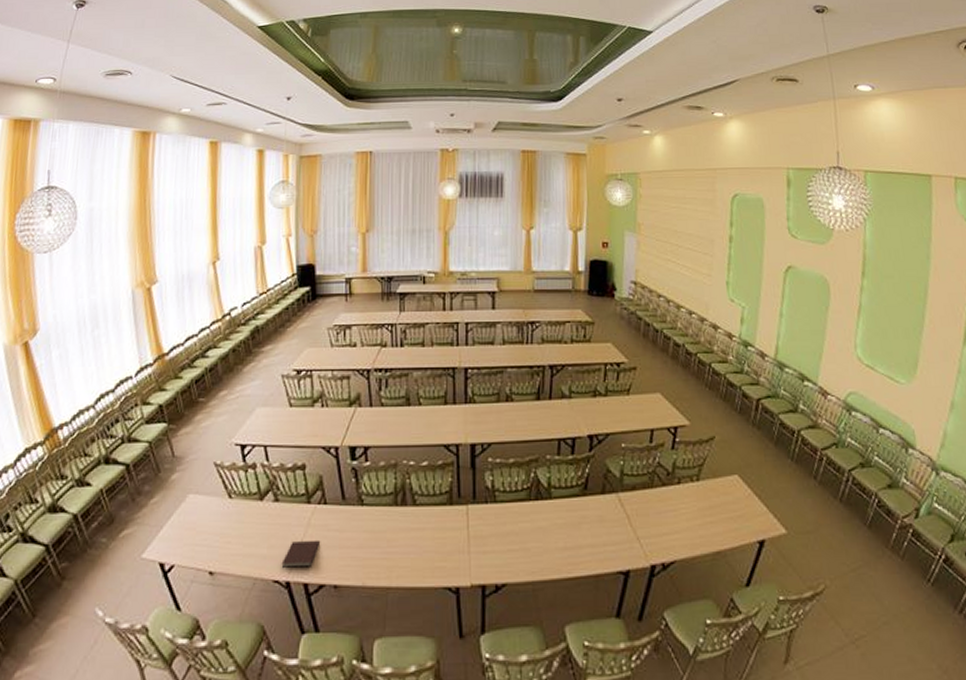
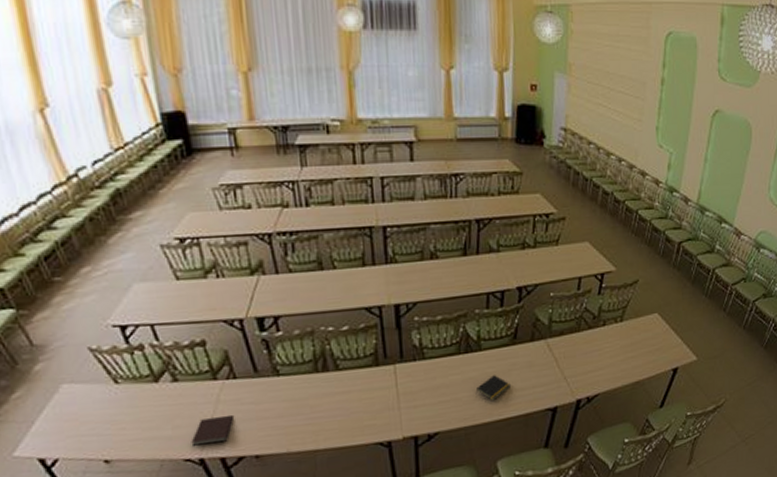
notepad: none [544,527,580,554] -> present [475,375,511,400]

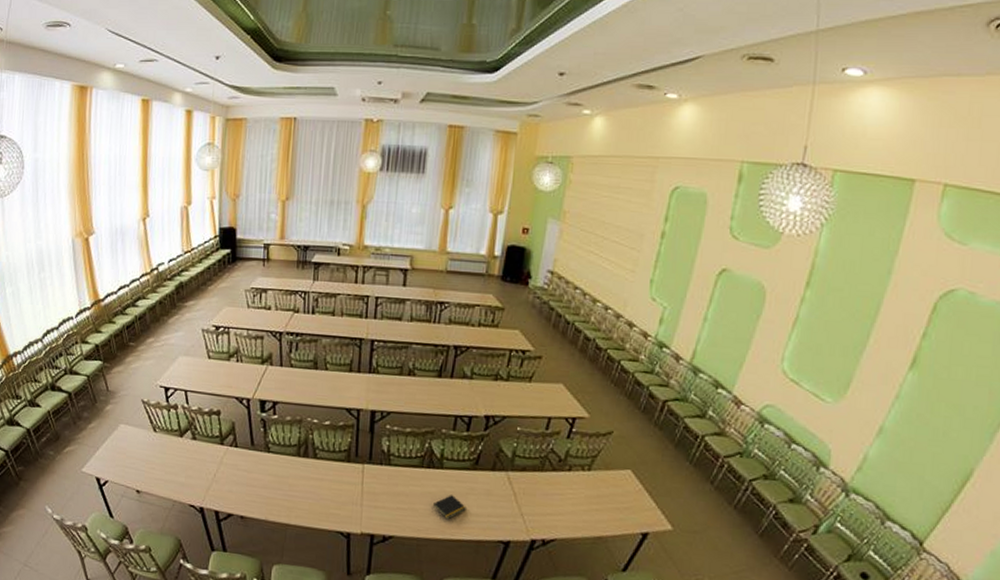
notebook: present [191,414,235,448] -> none [196,475,231,498]

